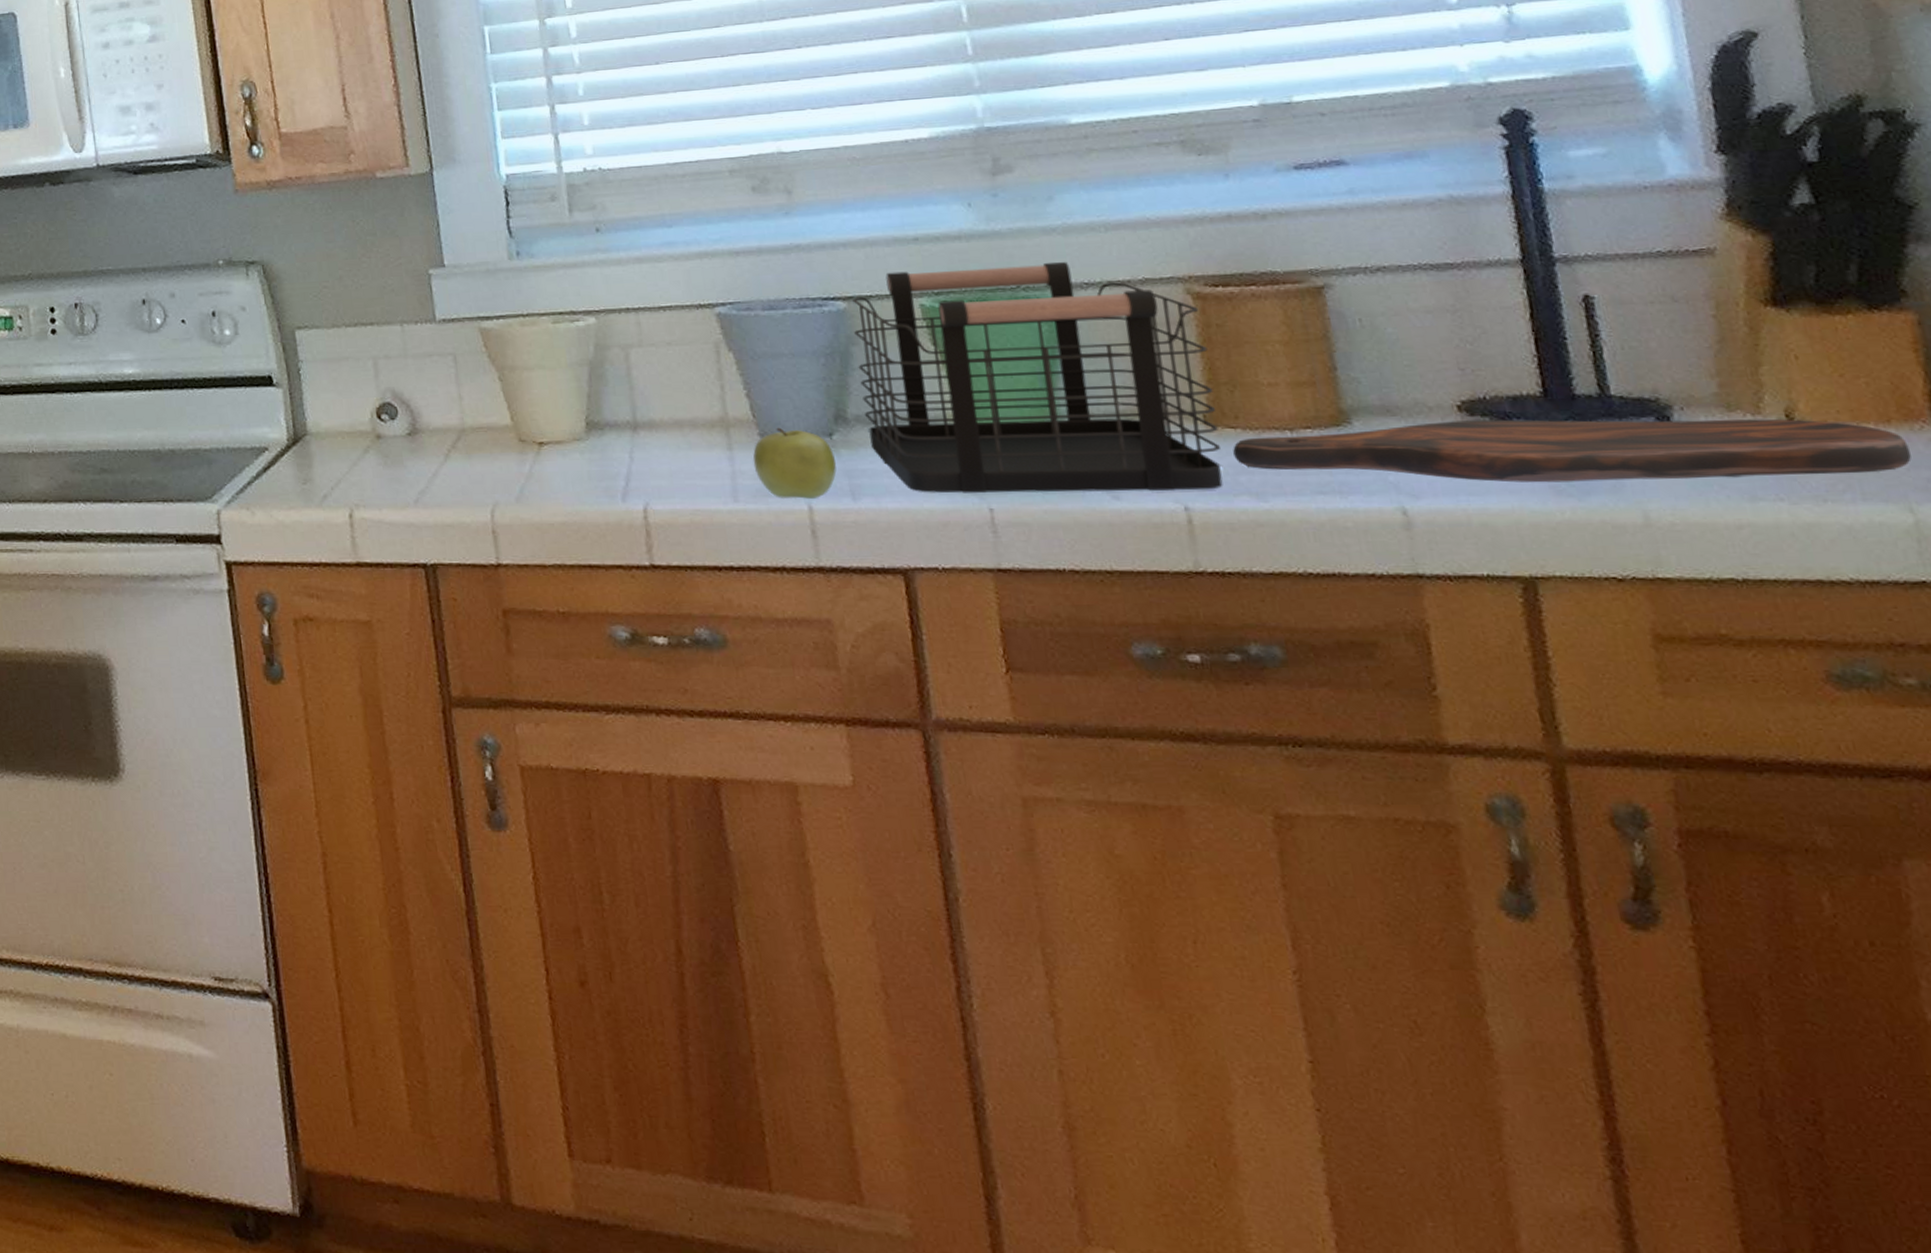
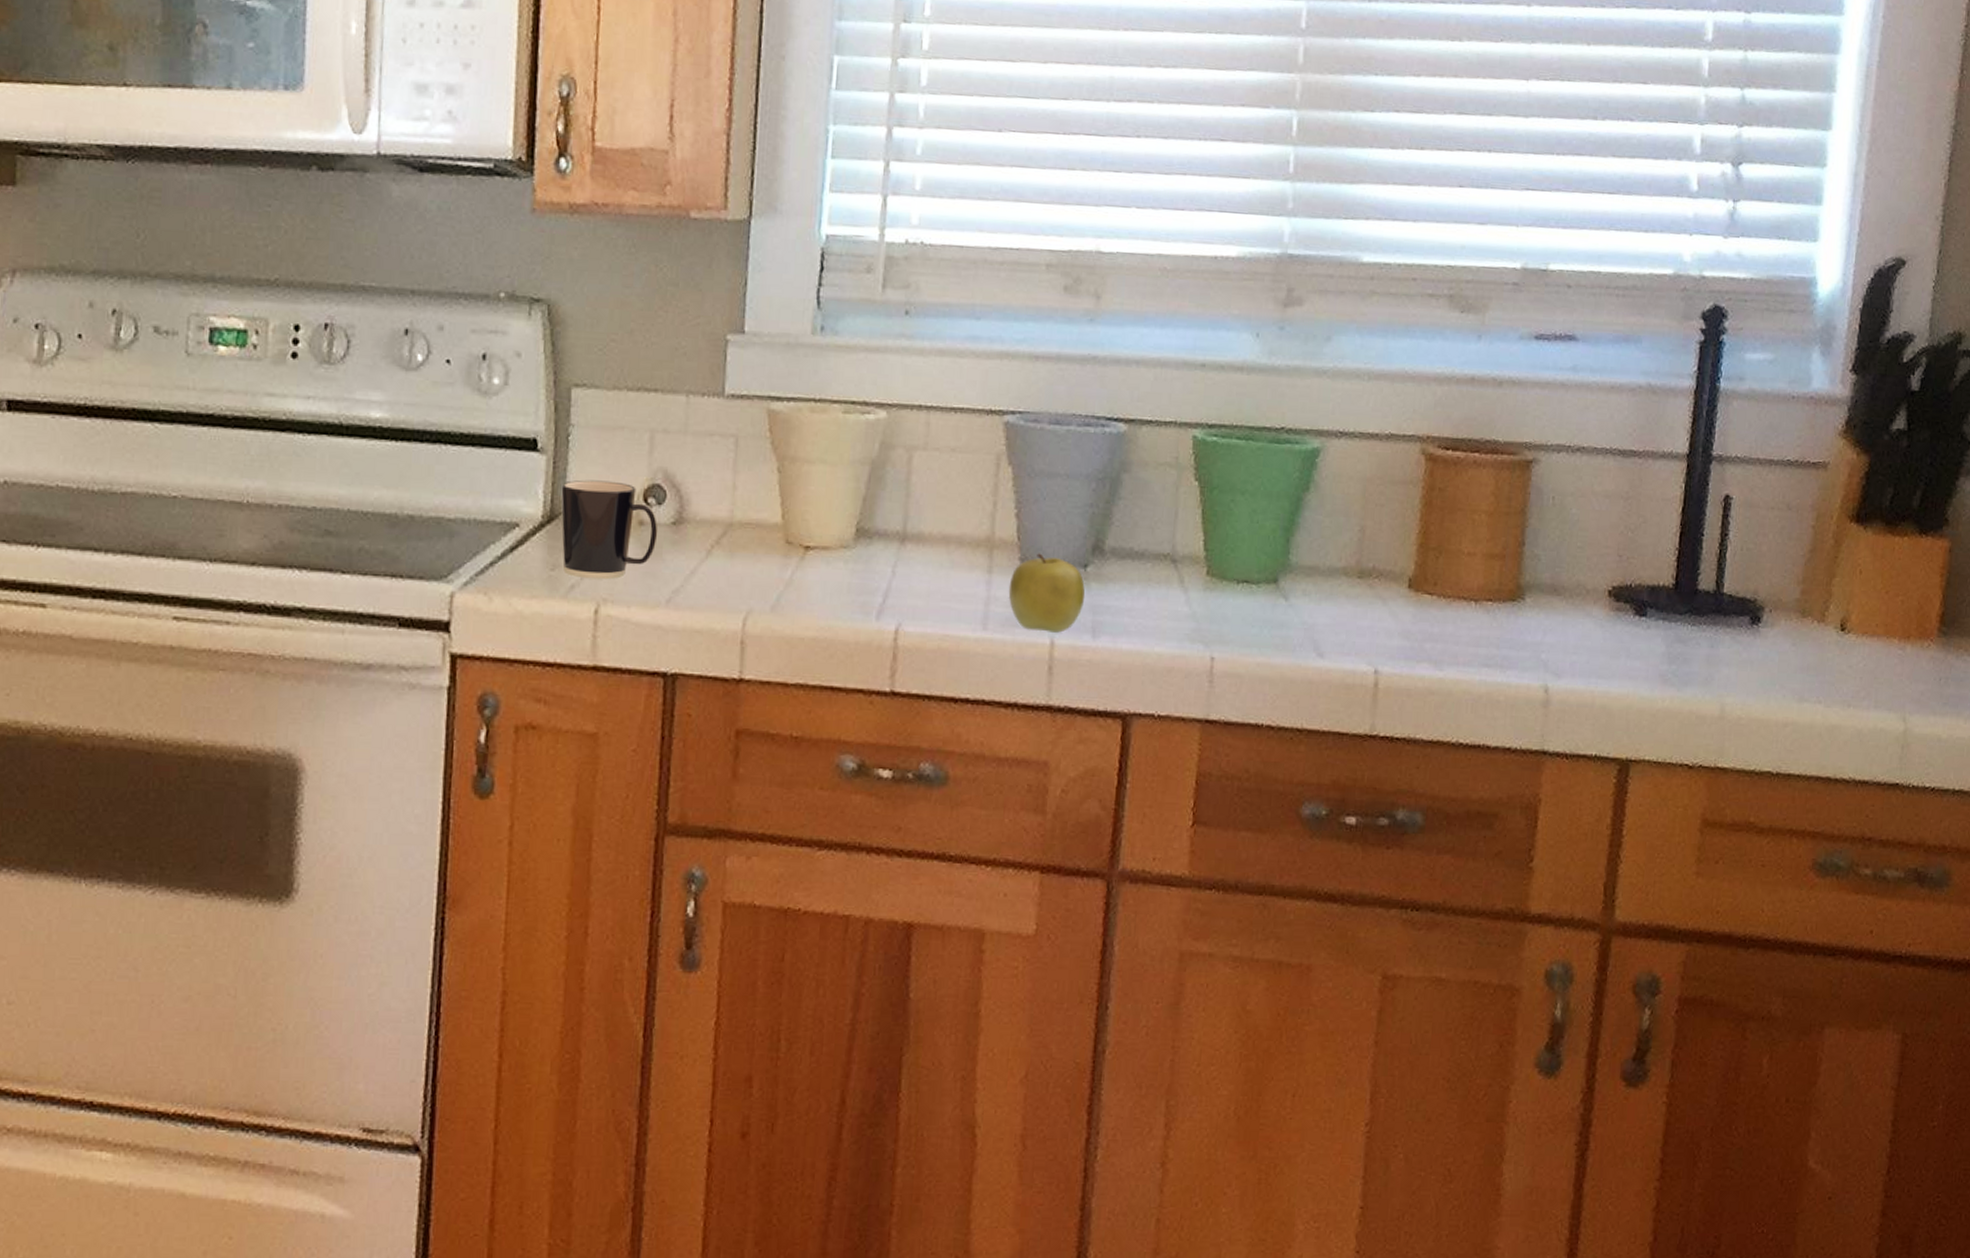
mug: none [300,404,396,489] -> present [560,480,658,580]
dish rack: present [852,261,1224,494] -> none [1120,397,1428,655]
cutting board: present [1233,418,1911,483] -> none [1425,605,1916,683]

